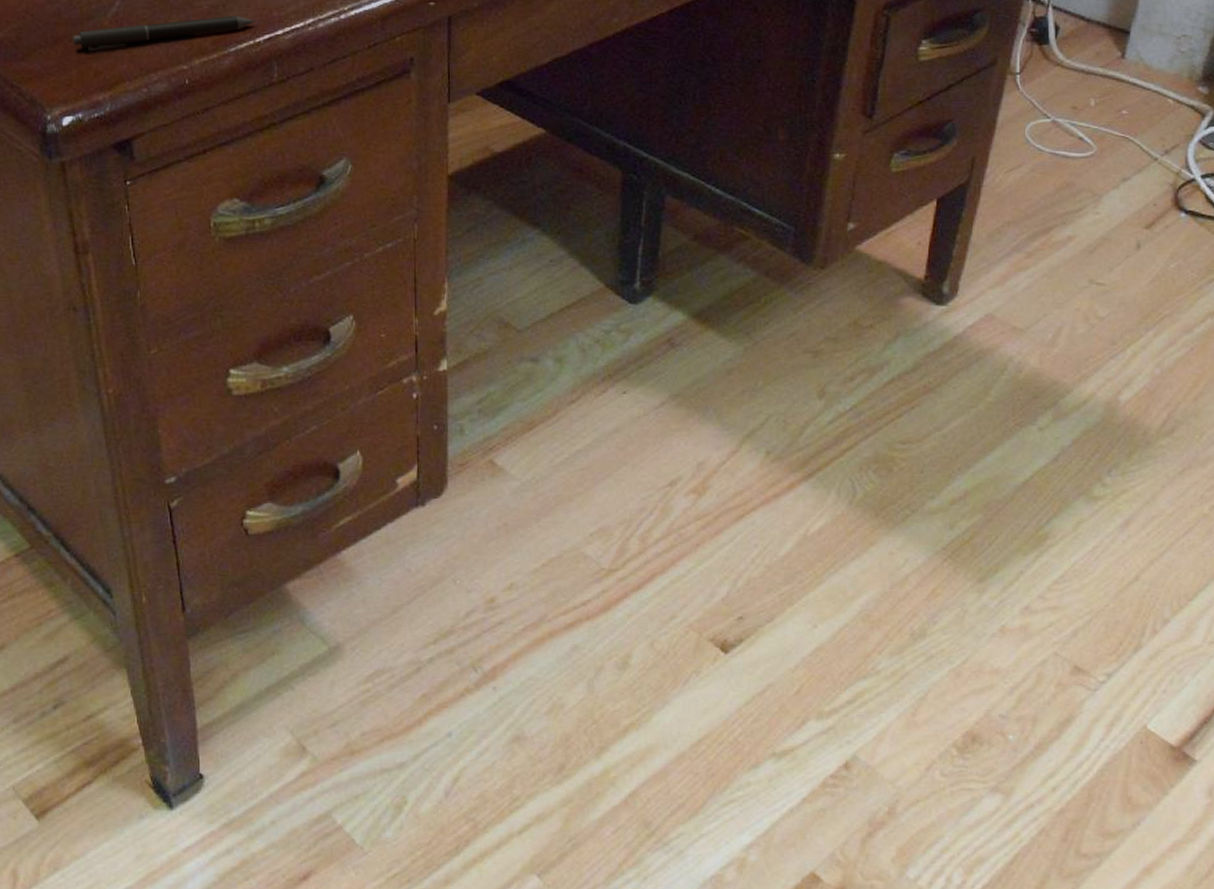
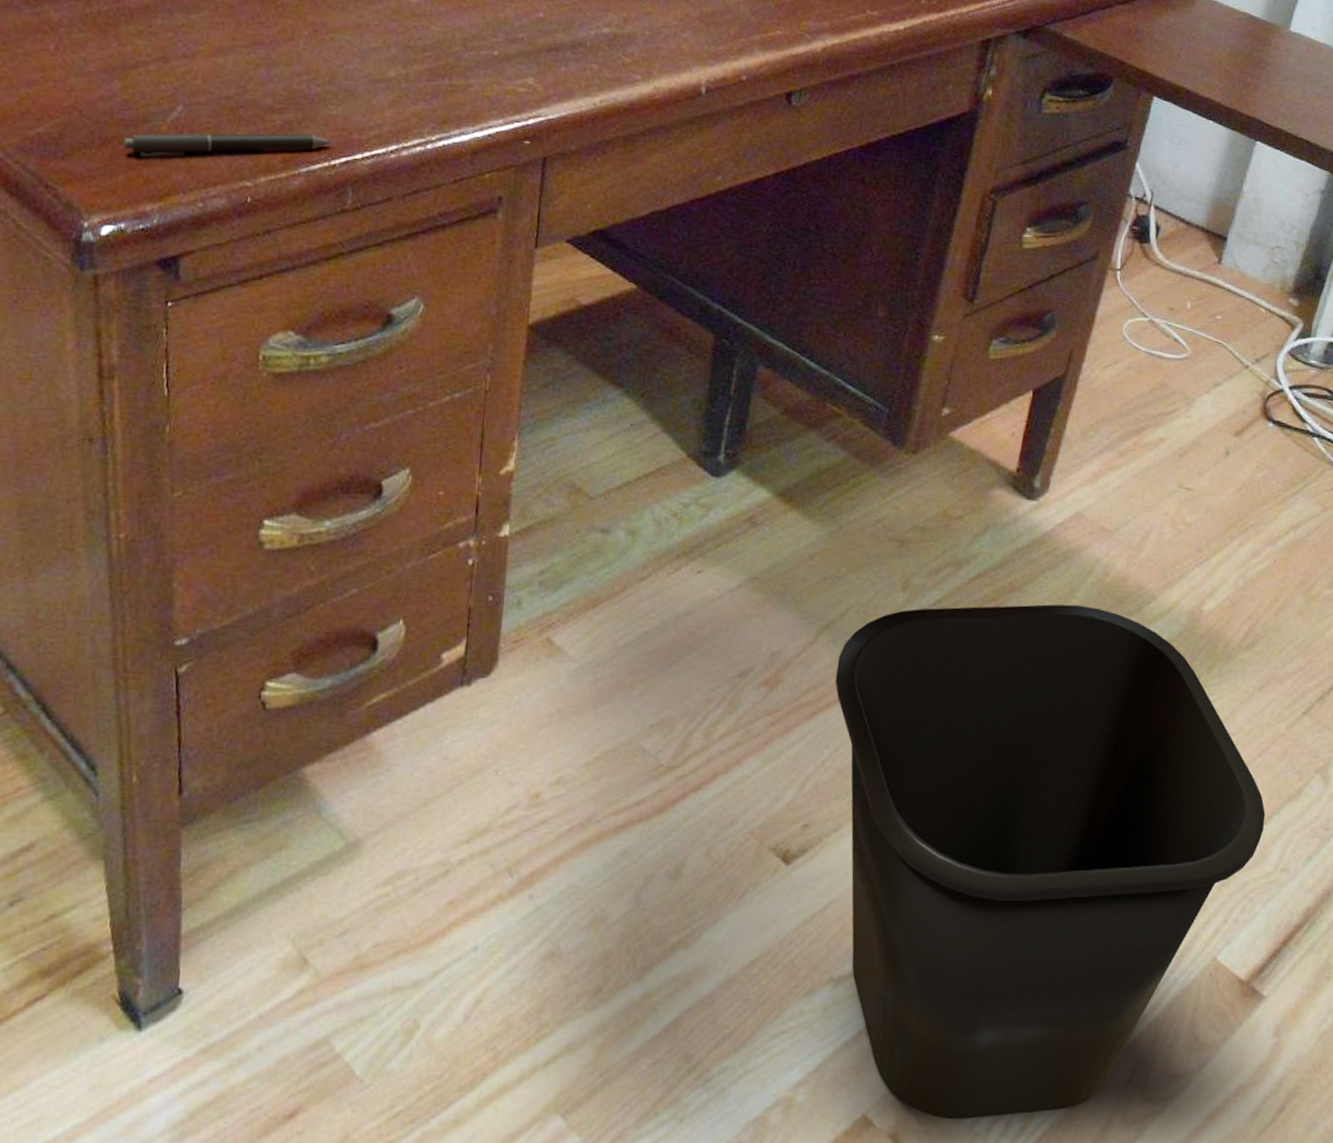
waste bin: none [759,403,1191,876] -> present [835,604,1266,1120]

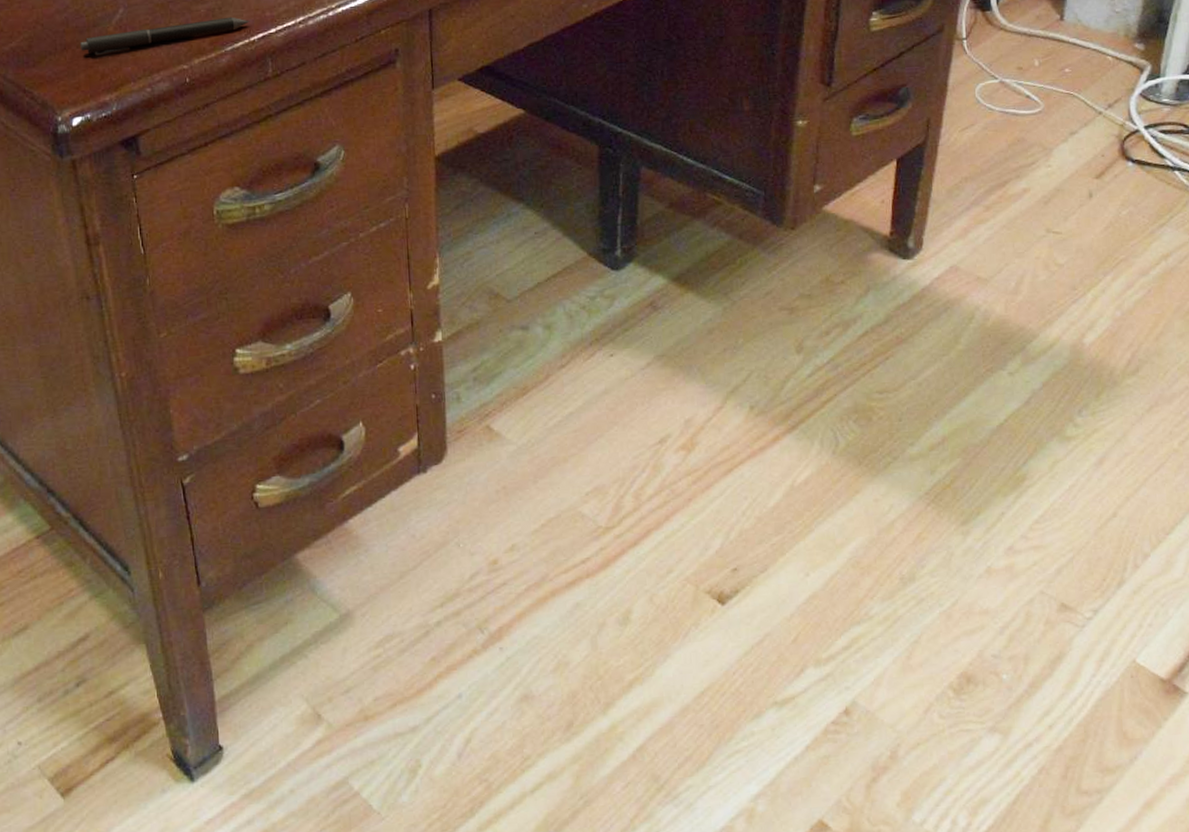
waste bin: present [835,604,1266,1120] -> none [745,350,1169,820]

